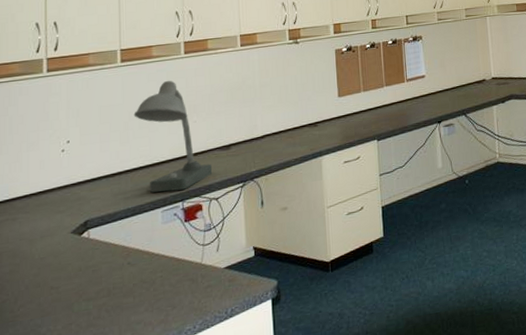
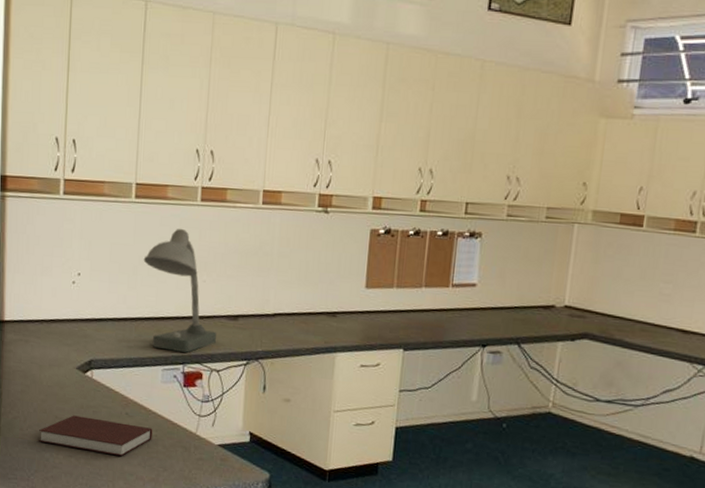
notebook: none [33,270,158,319] -> present [39,415,153,457]

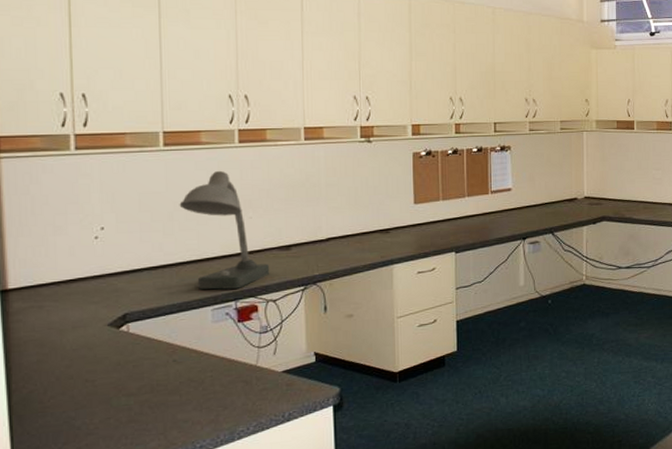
notebook: present [39,415,153,457] -> none [65,370,207,411]

